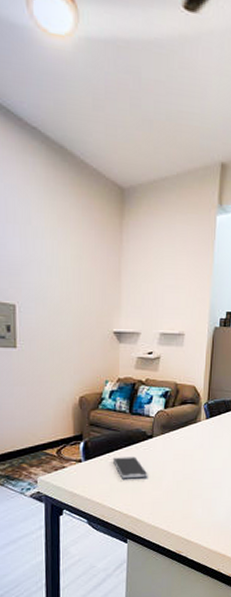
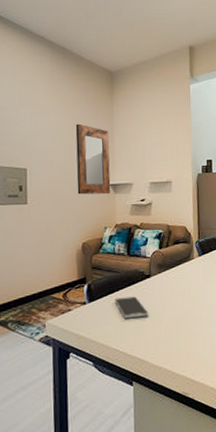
home mirror: none [75,253,116,344] -> present [75,123,111,195]

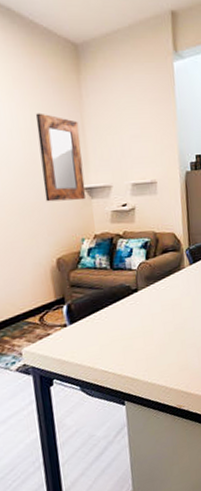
smartphone: present [114,296,149,319] -> none [98,313,138,339]

